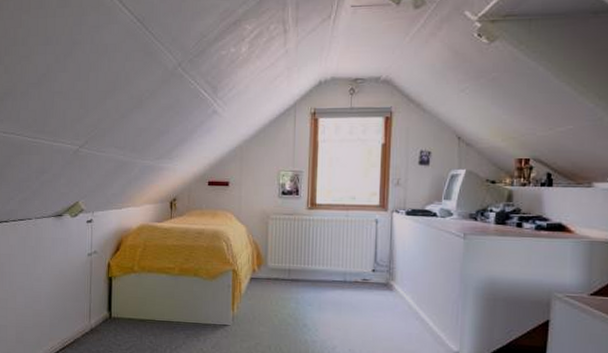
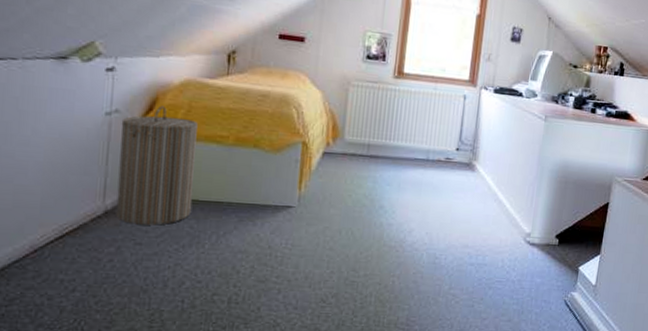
laundry hamper: none [98,246,151,340] -> present [115,105,198,225]

